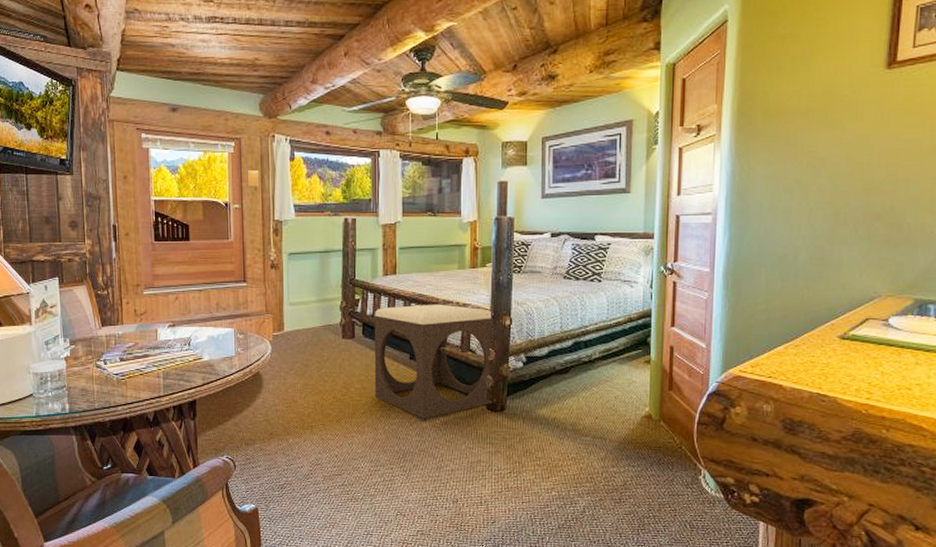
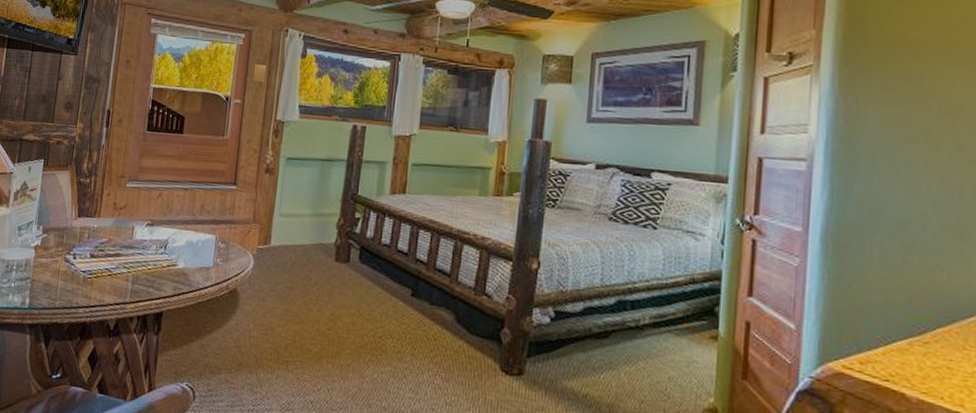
footstool: present [374,304,494,419] -> none [365,230,518,372]

